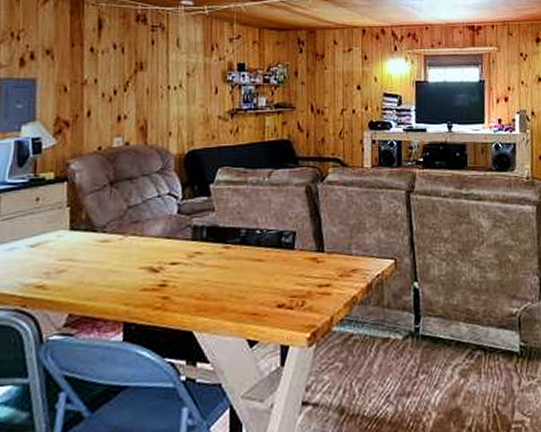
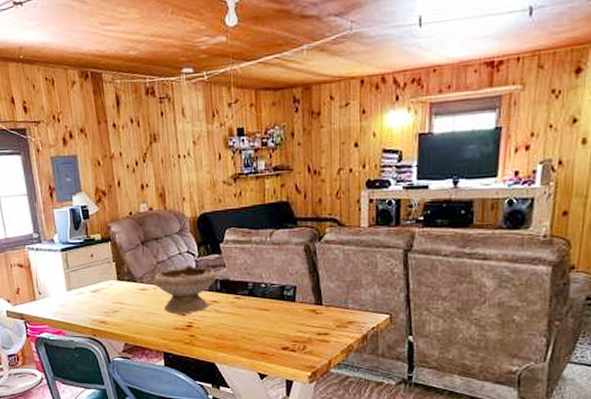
bowl: none [121,208,203,271] -> present [154,264,217,314]

